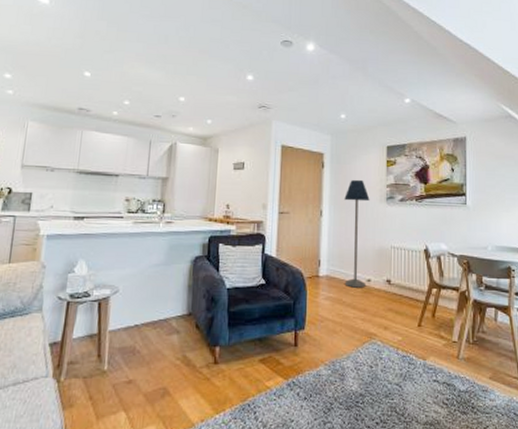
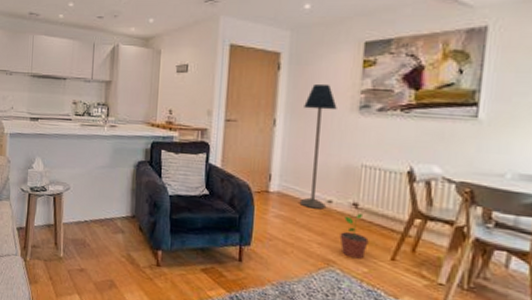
potted plant: none [378,288,401,329] -> present [339,212,369,259]

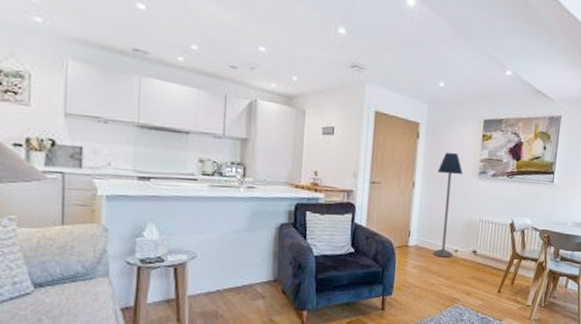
potted plant: present [339,212,369,259] -> none [463,258,483,295]

